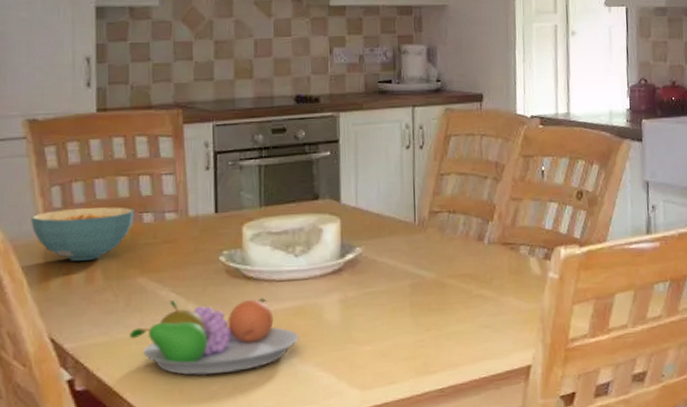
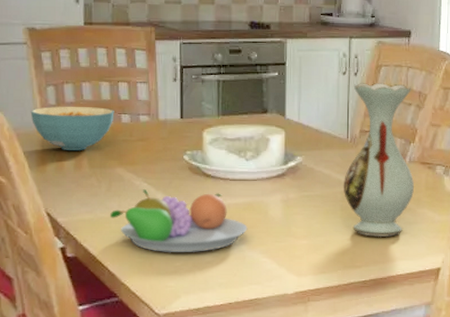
vase: none [412,155,495,336] -> present [344,83,414,238]

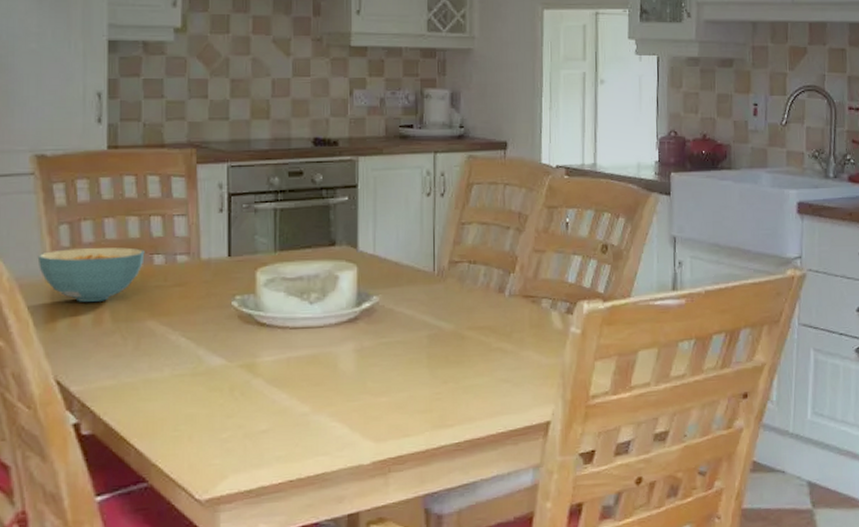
fruit bowl: present [109,189,248,253] -> none [137,345,312,423]
vase: present [344,83,414,238] -> none [430,204,515,389]

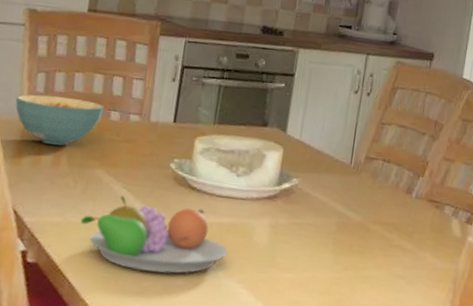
fruit bowl: none [137,345,312,423] -> present [80,196,228,274]

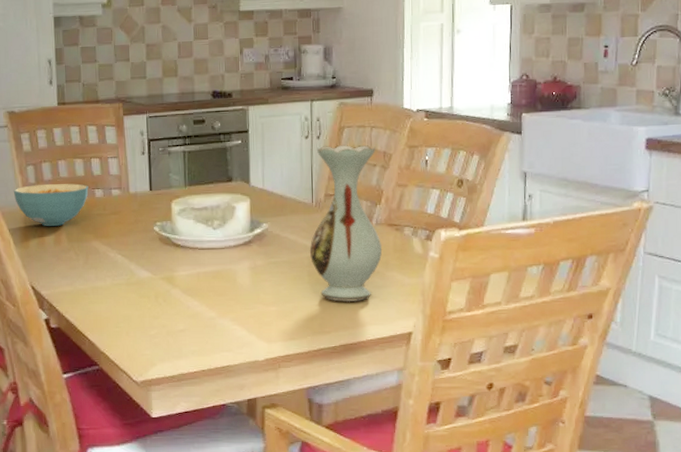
fruit bowl: present [80,196,228,274] -> none [87,261,218,322]
vase: none [339,104,427,281] -> present [310,145,382,303]

